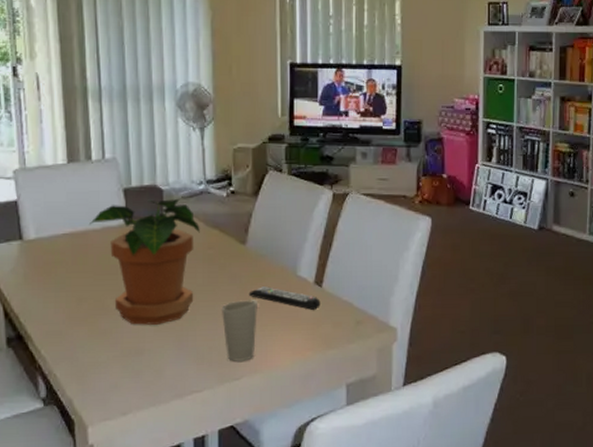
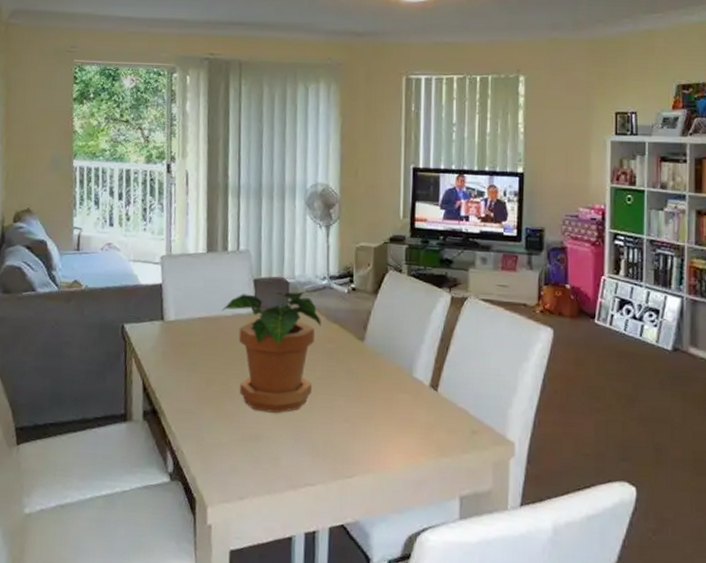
cup: present [222,300,257,361] -> none [338,397,373,459]
remote control: present [248,285,321,310] -> none [364,384,436,414]

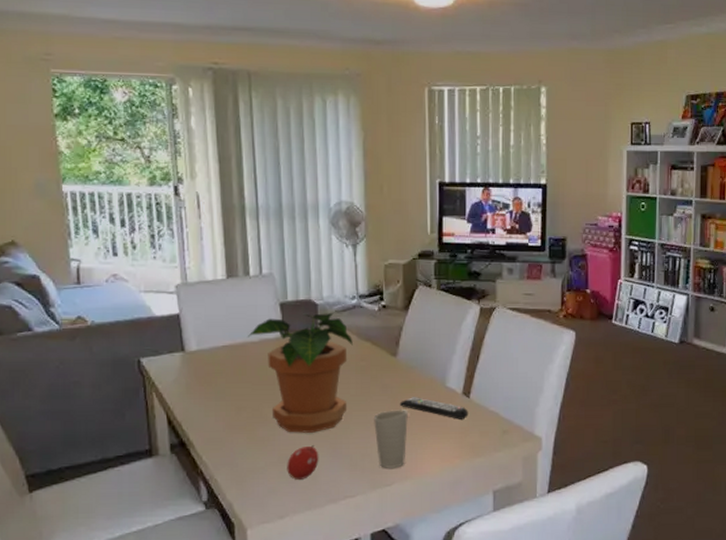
fruit: none [250,426,282,461] -> present [287,445,319,480]
cup: none [338,397,373,459] -> present [374,409,408,468]
remote control: none [364,384,436,414] -> present [399,396,468,420]

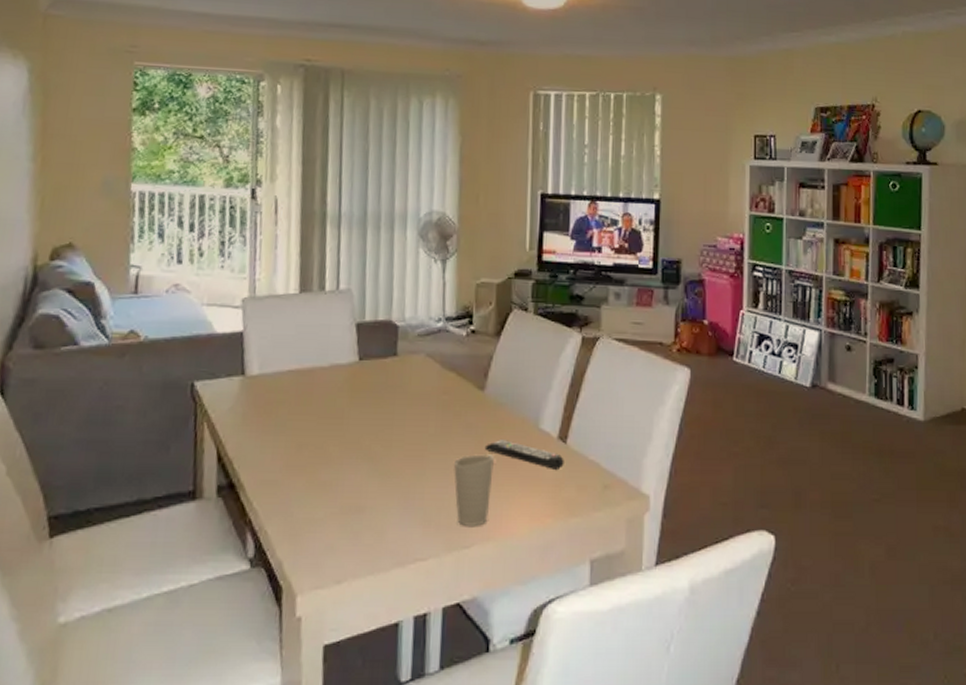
potted plant: present [248,313,353,433] -> none [317,336,436,478]
fruit: present [287,445,319,480] -> none [349,494,388,536]

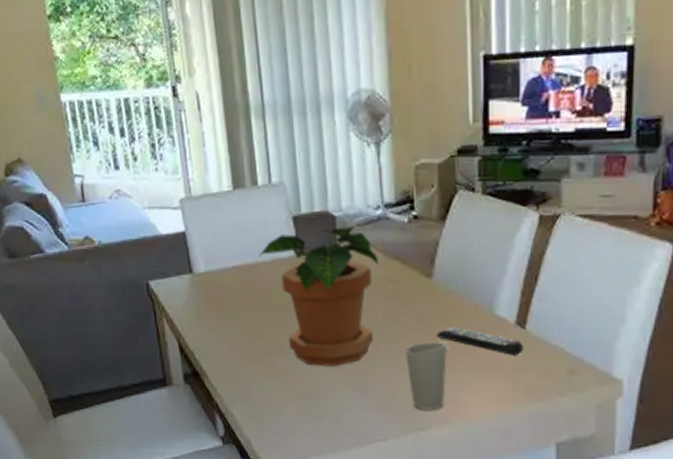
potted plant: none [317,336,436,478] -> present [259,227,378,366]

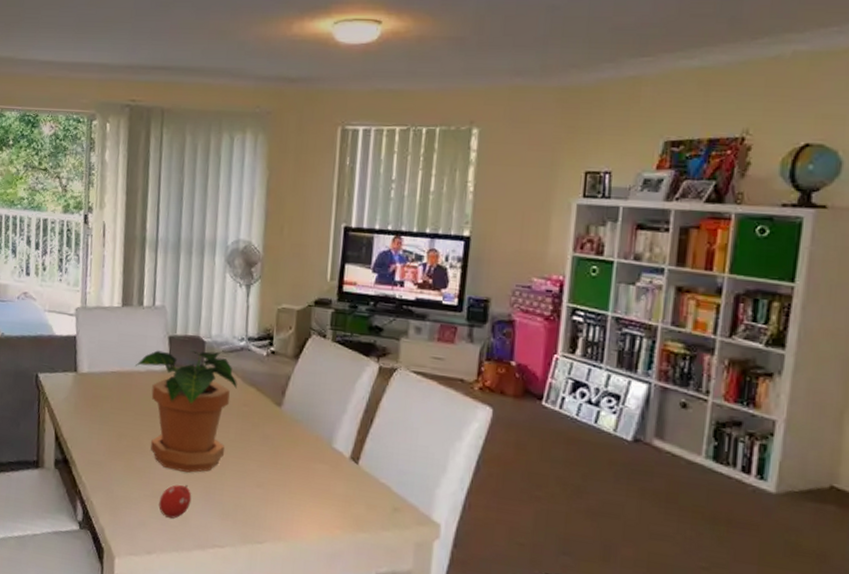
fruit: none [307,380,343,418] -> present [159,485,192,519]
cup: present [406,342,447,410] -> none [250,462,288,526]
remote control: present [436,325,524,355] -> none [279,451,355,487]

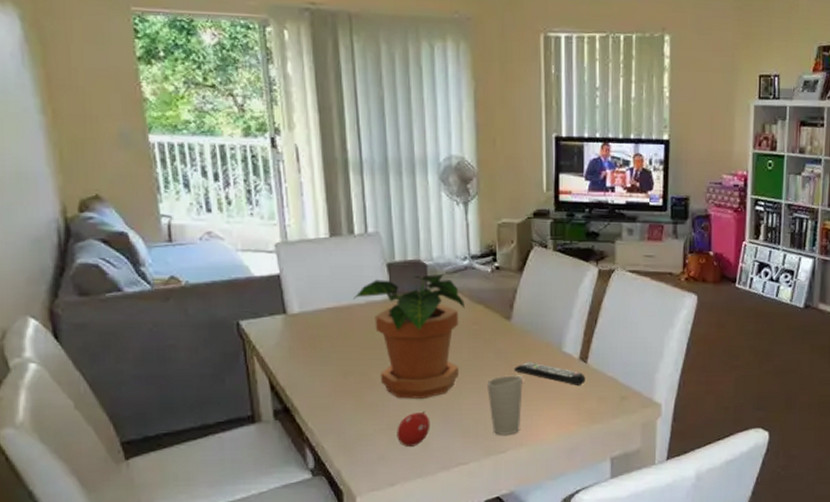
cup: none [250,462,288,526] -> present [487,375,523,435]
remote control: none [279,451,355,487] -> present [514,361,586,385]

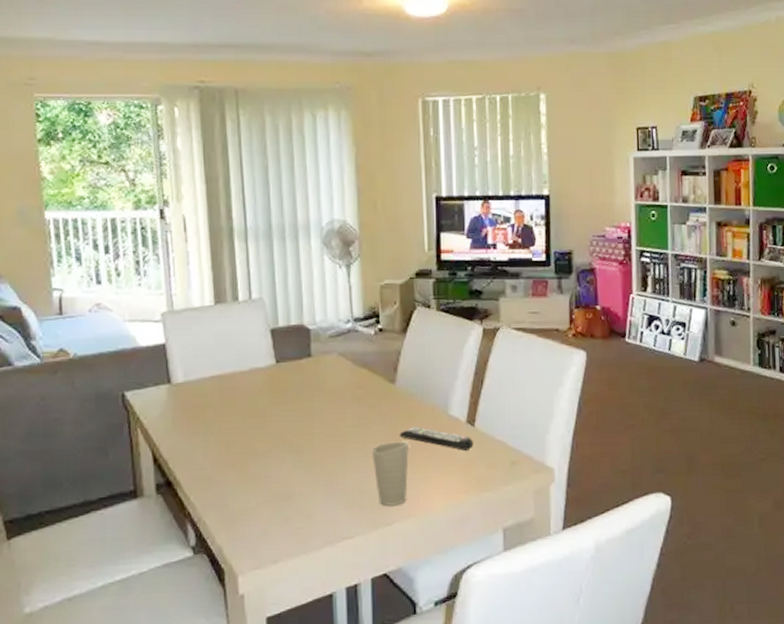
potted plant: present [354,274,465,399] -> none [237,338,348,469]
fruit: present [397,411,430,447] -> none [280,482,314,520]

